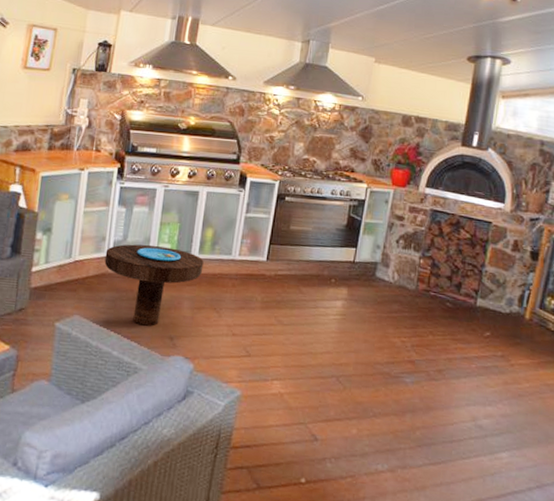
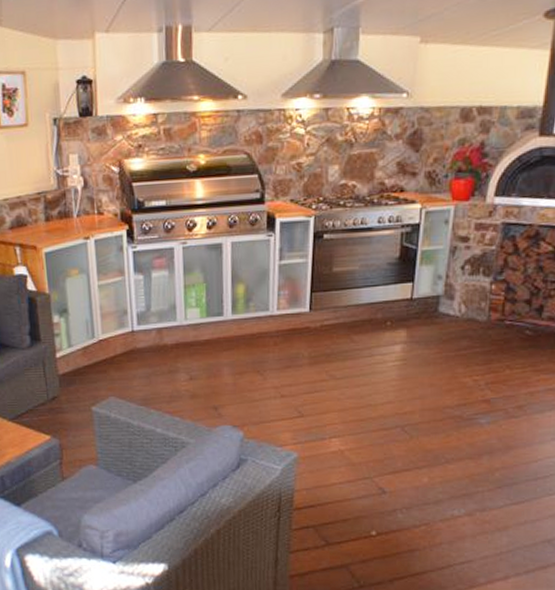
side table: present [104,244,204,326] -> none [130,312,239,399]

